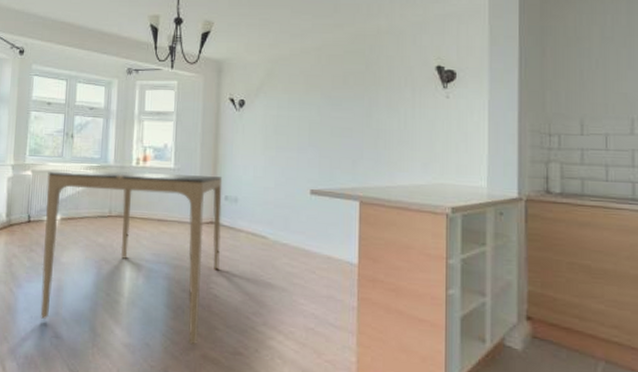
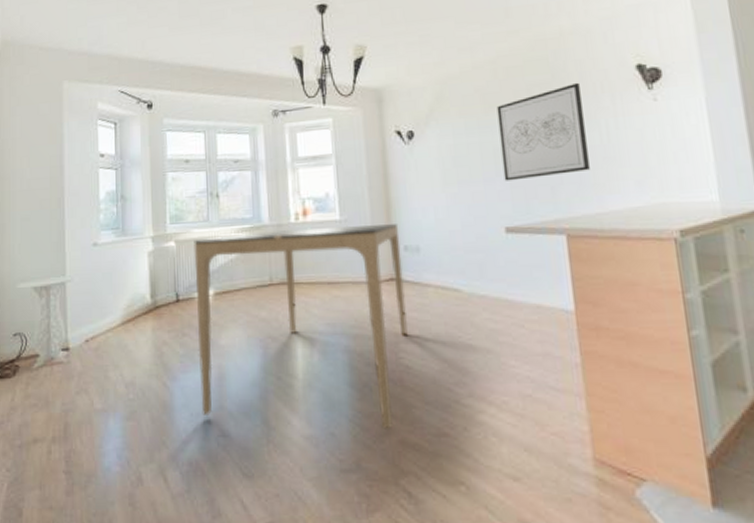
wall art: none [315,75,387,152] -> present [496,82,590,181]

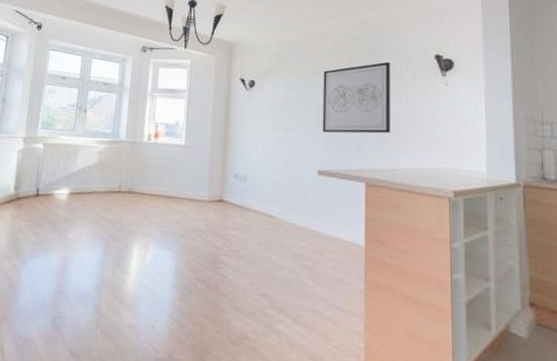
dining table: present [194,224,408,429] -> none [43,145,232,328]

